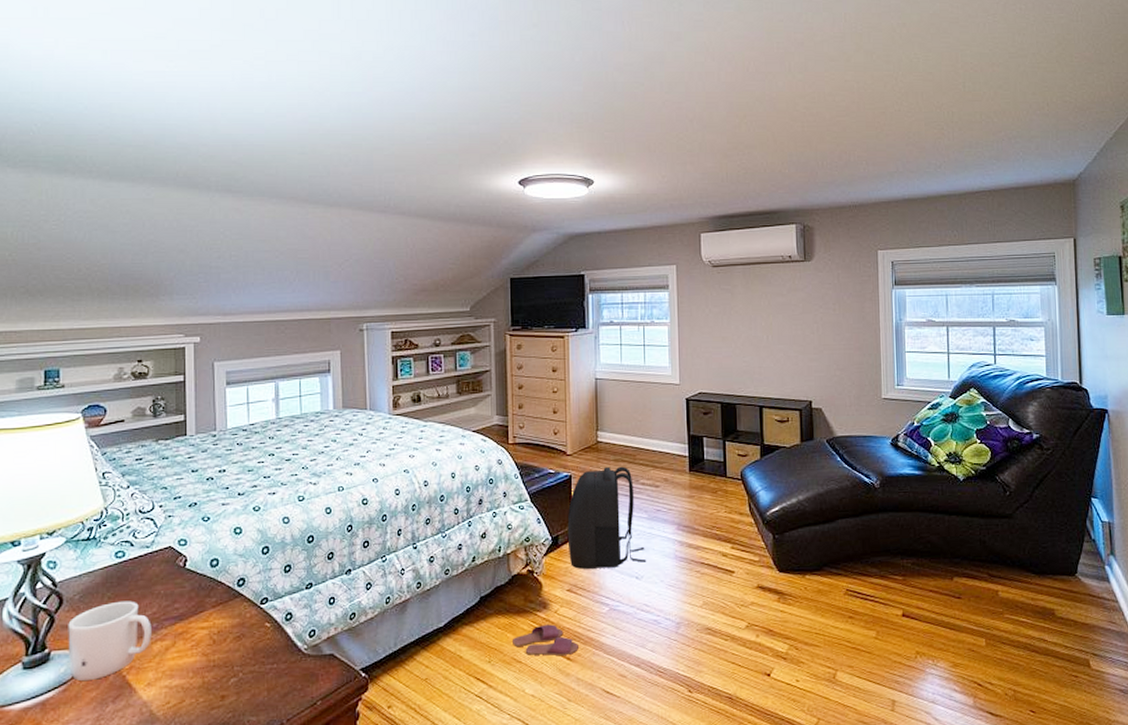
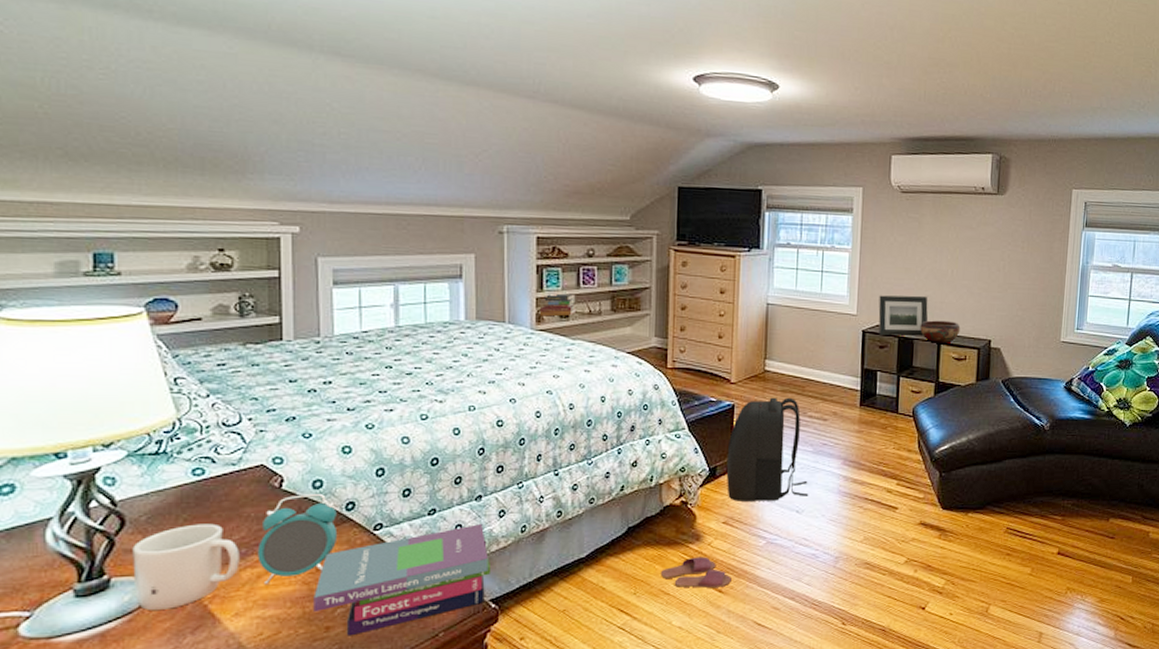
alarm clock: none [166,571,231,658] -> present [257,493,338,586]
books: none [211,595,361,705] -> present [313,523,492,636]
books: none [395,380,428,402] -> present [539,293,577,317]
picture frame: none [699,363,747,402] -> present [878,295,928,336]
decorative bowl: none [741,384,781,407] -> present [920,320,961,343]

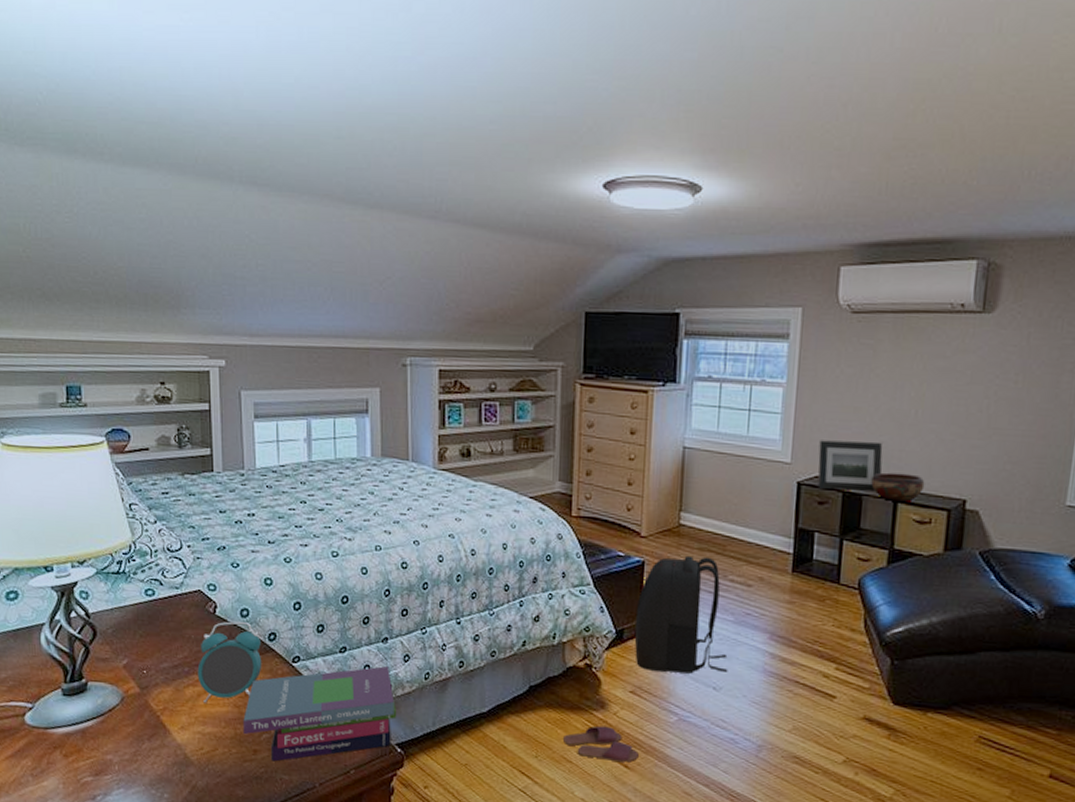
mug: present [132,523,239,611] -> none [102,640,184,716]
books: present [539,293,577,317] -> none [441,430,479,456]

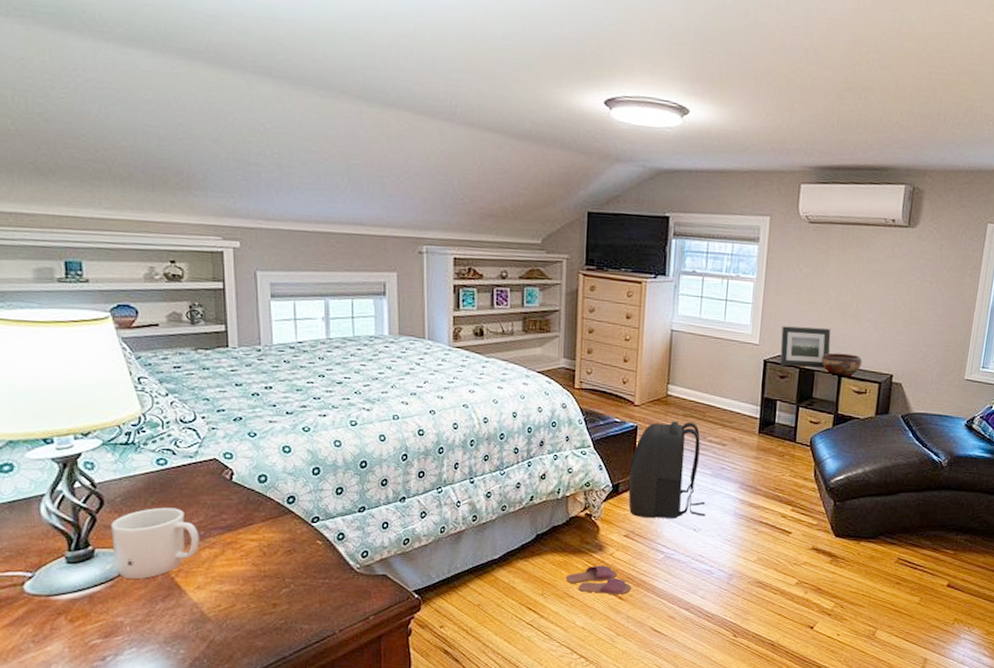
mug: none [102,640,184,716] -> present [111,507,199,580]
alarm clock: present [197,621,262,705] -> none [214,486,281,565]
books: present [243,665,397,762] -> none [262,522,415,613]

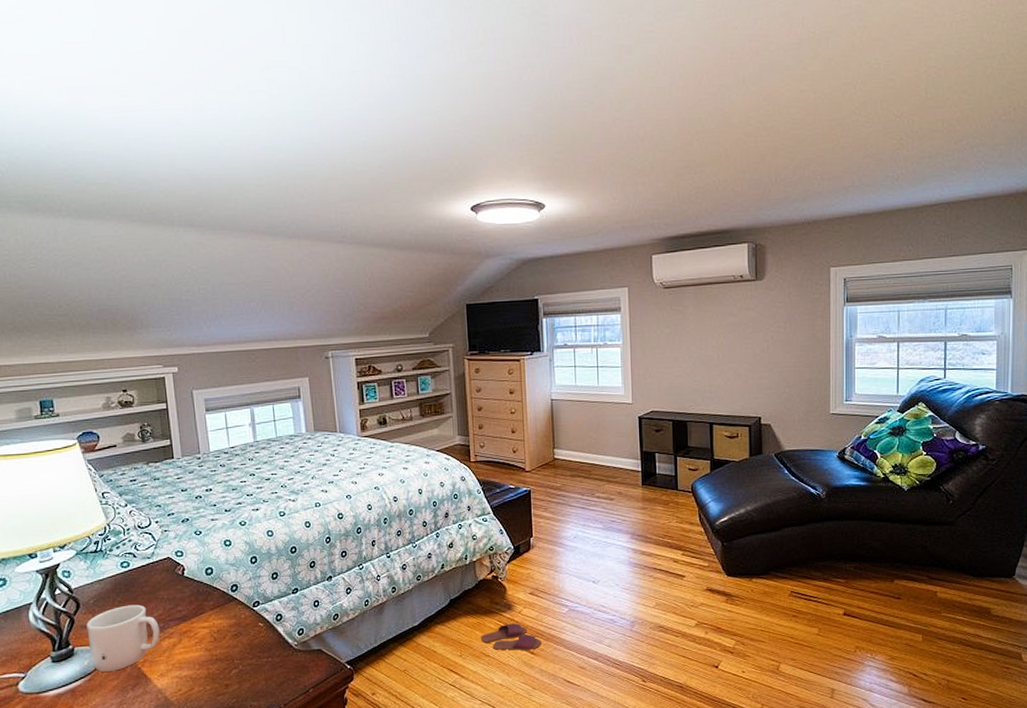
backpack: present [628,421,706,519] -> none [527,481,603,575]
picture frame: present [780,326,831,368] -> none [651,382,698,420]
decorative bowl: present [821,353,863,376] -> none [692,402,731,424]

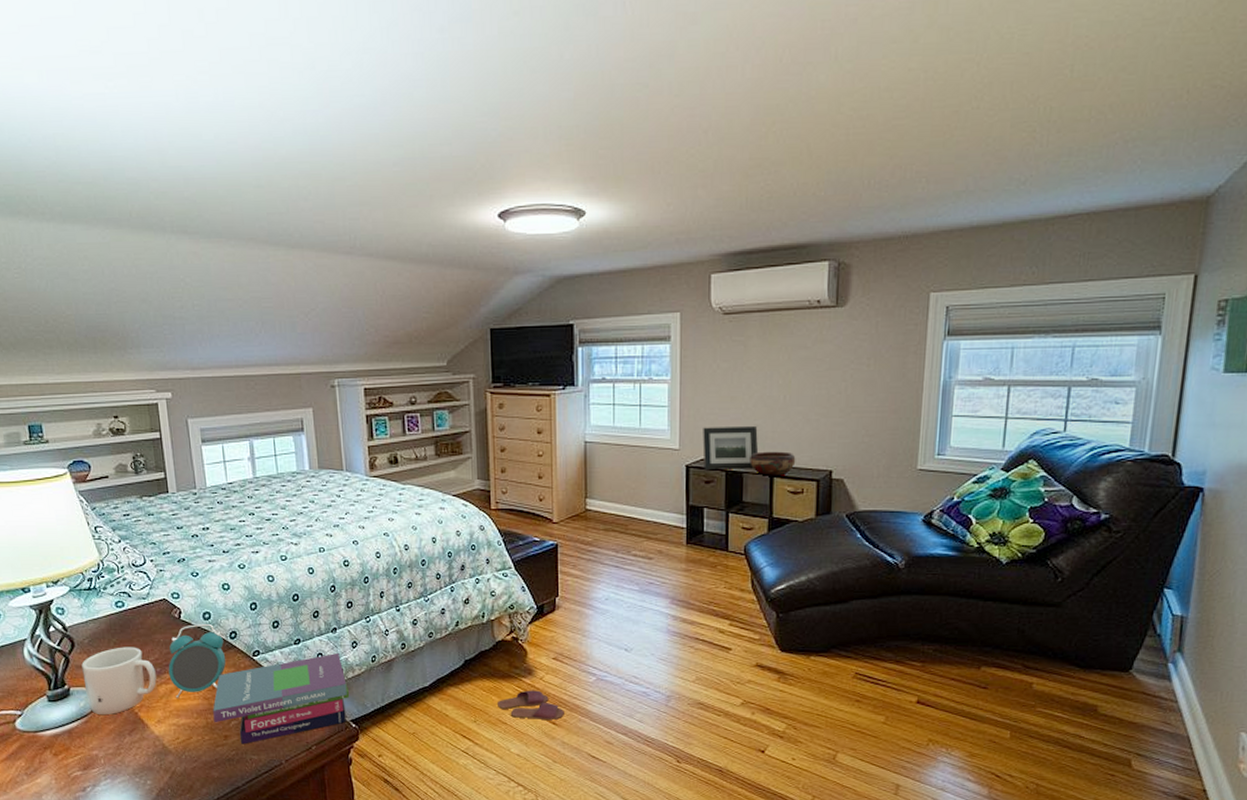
alarm clock: none [171,578,228,653] -> present [168,623,226,699]
books: none [214,599,345,692] -> present [213,652,350,744]
picture frame: none [651,382,698,420] -> present [703,427,758,469]
decorative bowl: none [692,402,731,424] -> present [750,451,796,476]

